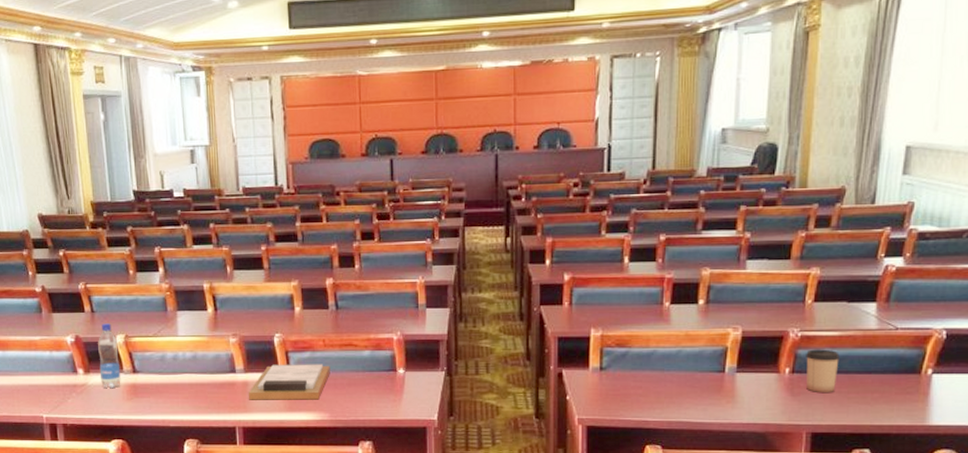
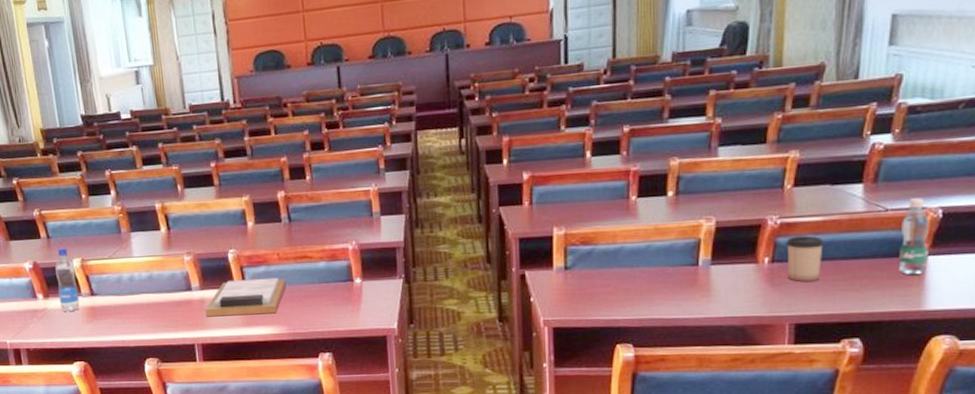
bottle: none [905,319,936,392] -> present [898,198,931,276]

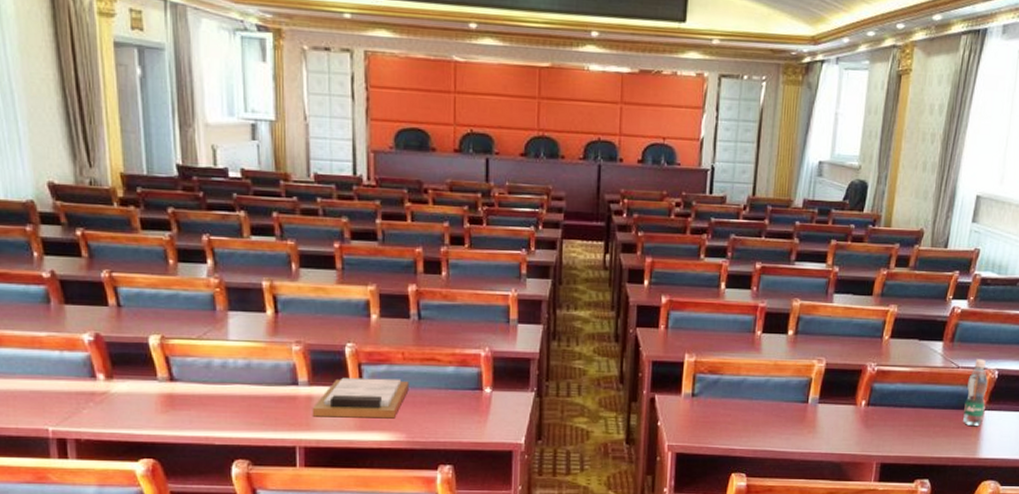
bottle: present [55,248,80,312] -> none [125,320,154,399]
cup: present [786,235,824,282] -> none [879,383,909,425]

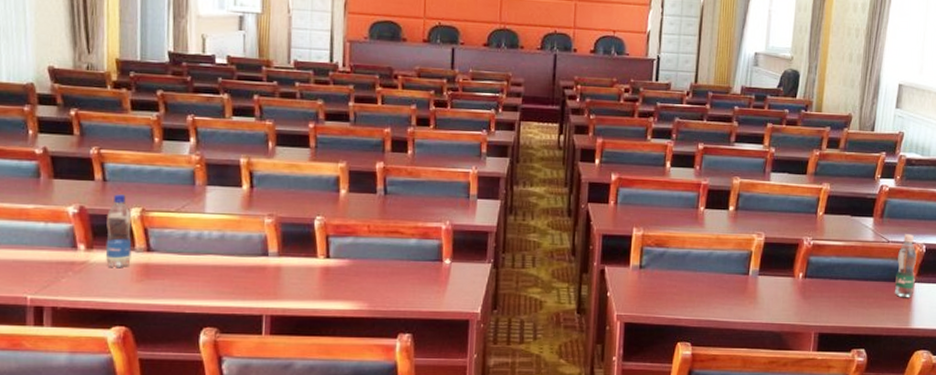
bottle: none [125,320,154,399] -> present [105,194,132,268]
clipboard: present [312,377,409,419] -> none [280,249,373,289]

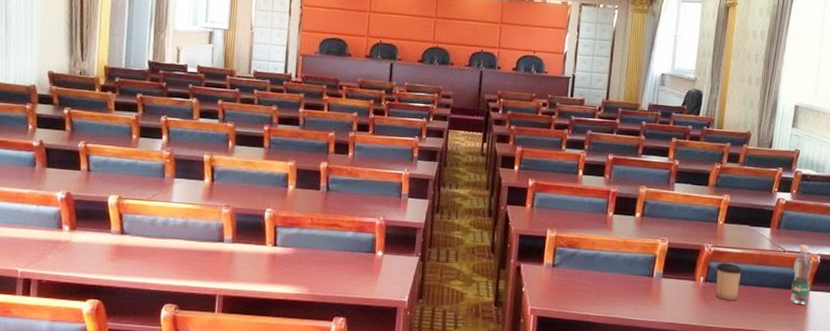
bottle: present [105,194,132,268] -> none [85,183,110,248]
cup: none [816,257,843,296] -> present [716,263,742,301]

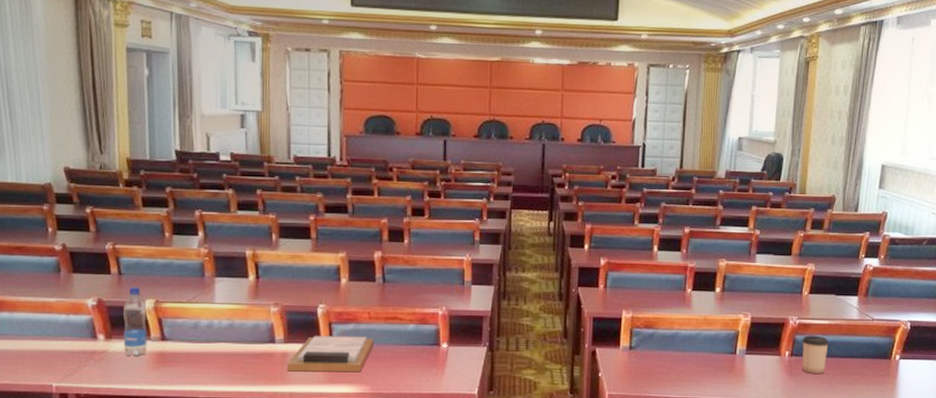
bottle: none [85,183,110,248] -> present [123,287,148,357]
clipboard: none [232,237,315,275] -> present [286,335,374,373]
bottle: present [790,245,812,305] -> none [879,312,902,375]

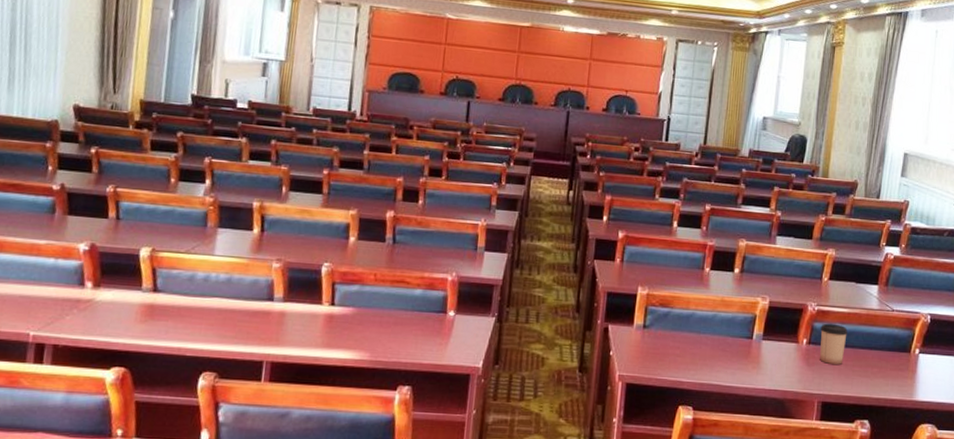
bottle: present [123,287,148,357] -> none [112,233,142,308]
clipboard: present [286,335,374,373] -> none [283,295,378,338]

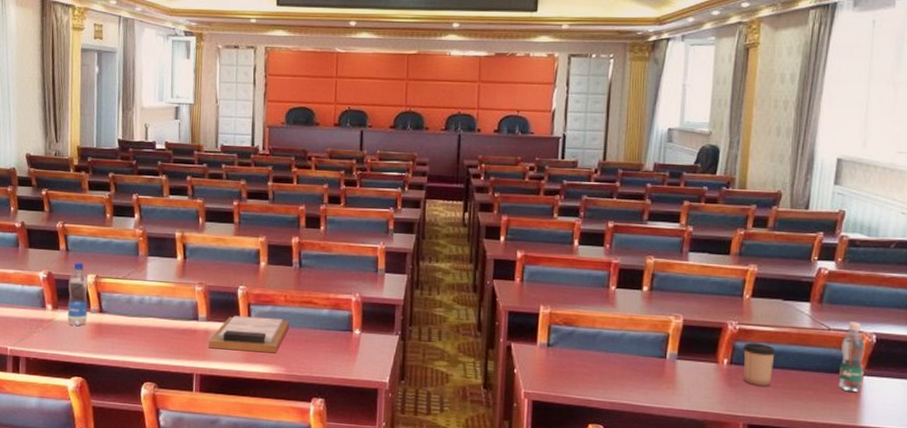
bottle: none [112,233,142,308] -> present [67,262,88,327]
clipboard: none [283,295,378,338] -> present [208,315,289,354]
bottle: none [898,303,922,369] -> present [838,322,866,393]

